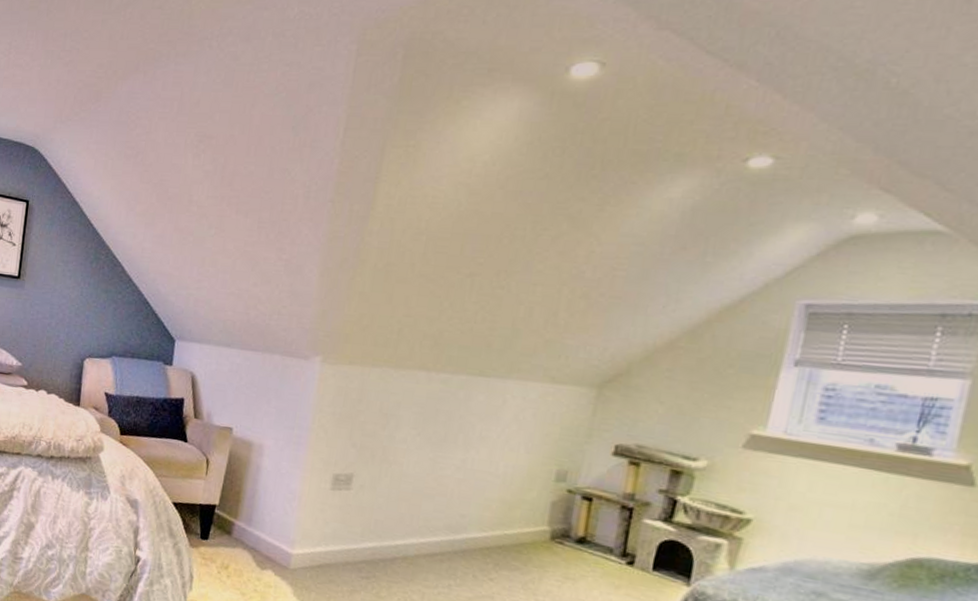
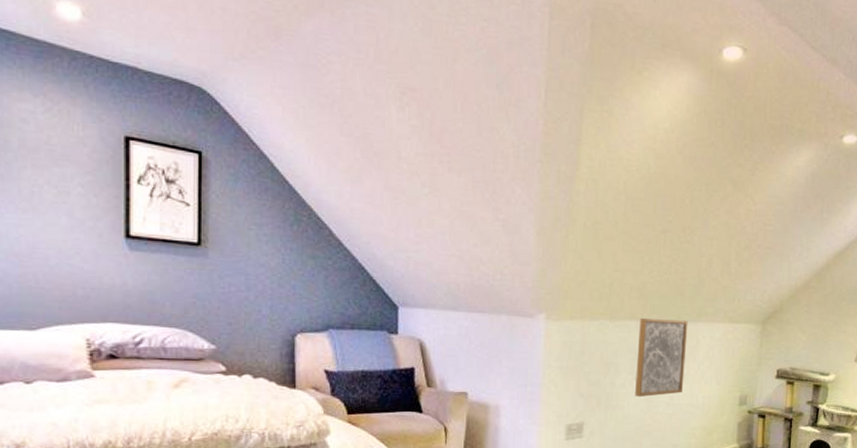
wall art: none [417,369,494,458] -> present [635,318,688,398]

